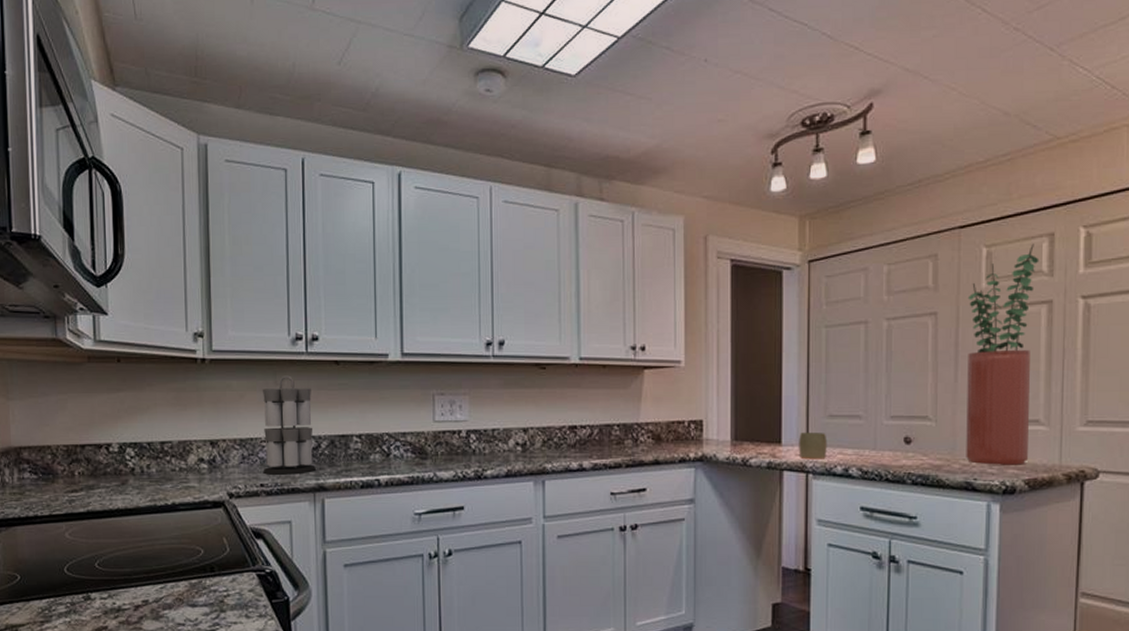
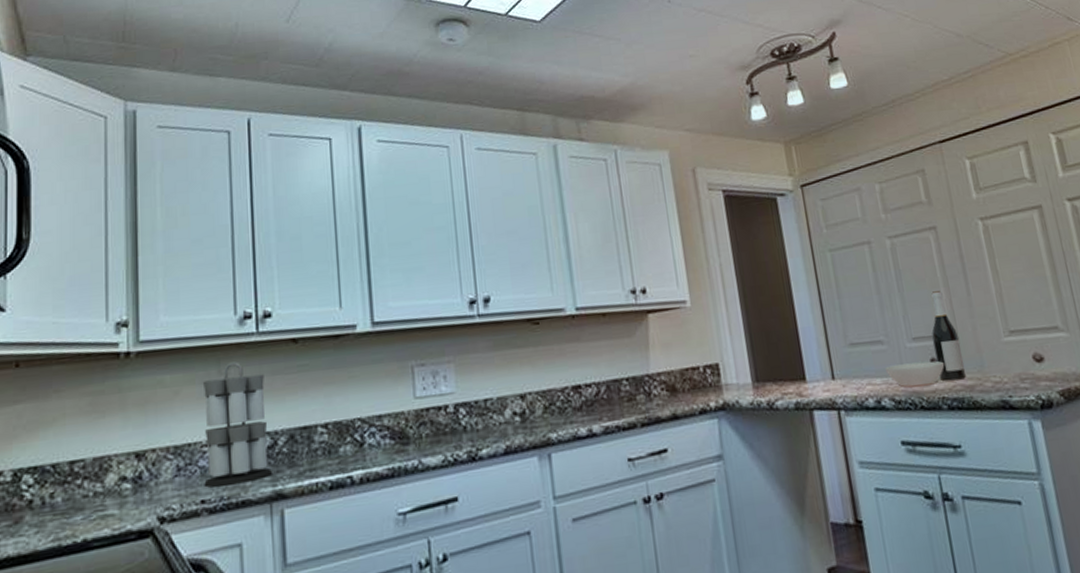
mug: present [799,432,827,460] -> none [823,363,856,396]
soup bowl: none [858,439,917,462] -> present [884,361,945,388]
wine bottle: none [909,375,937,459] -> present [931,291,967,382]
vase: present [966,243,1039,465] -> none [962,152,1057,380]

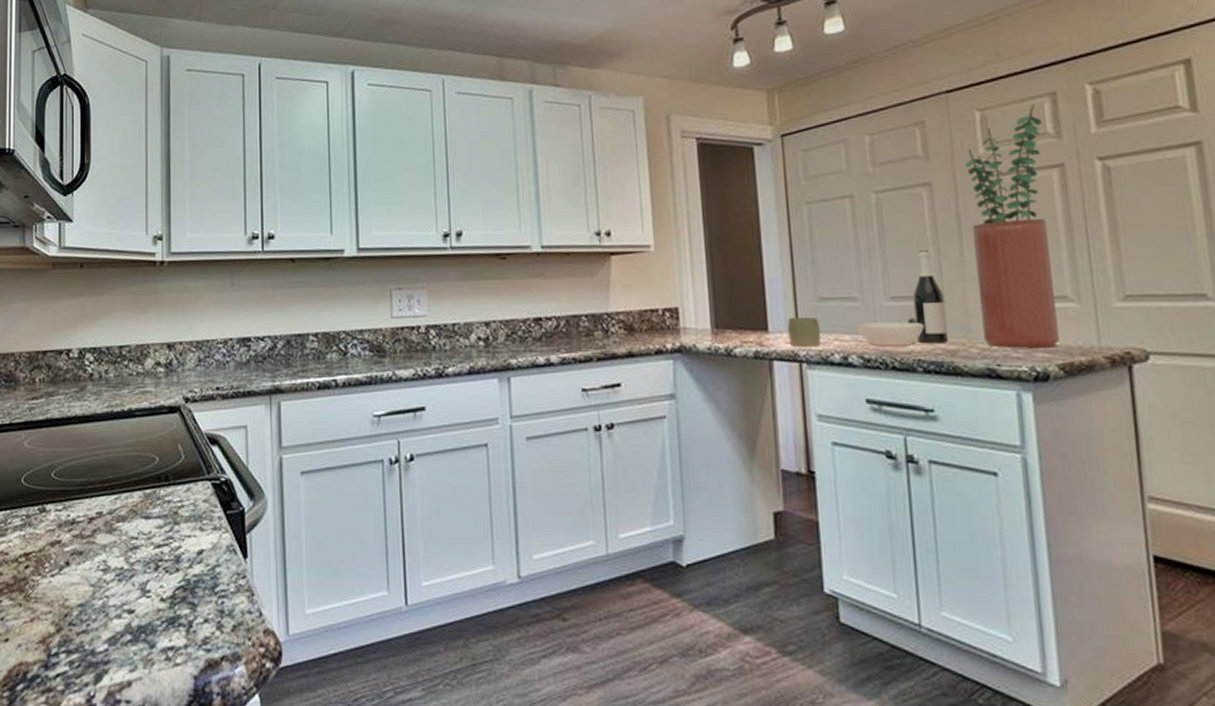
spice rack: present [202,362,272,488] -> none [218,275,272,378]
mug: none [823,363,856,396] -> present [787,317,822,348]
vase: none [962,152,1057,380] -> present [964,104,1059,349]

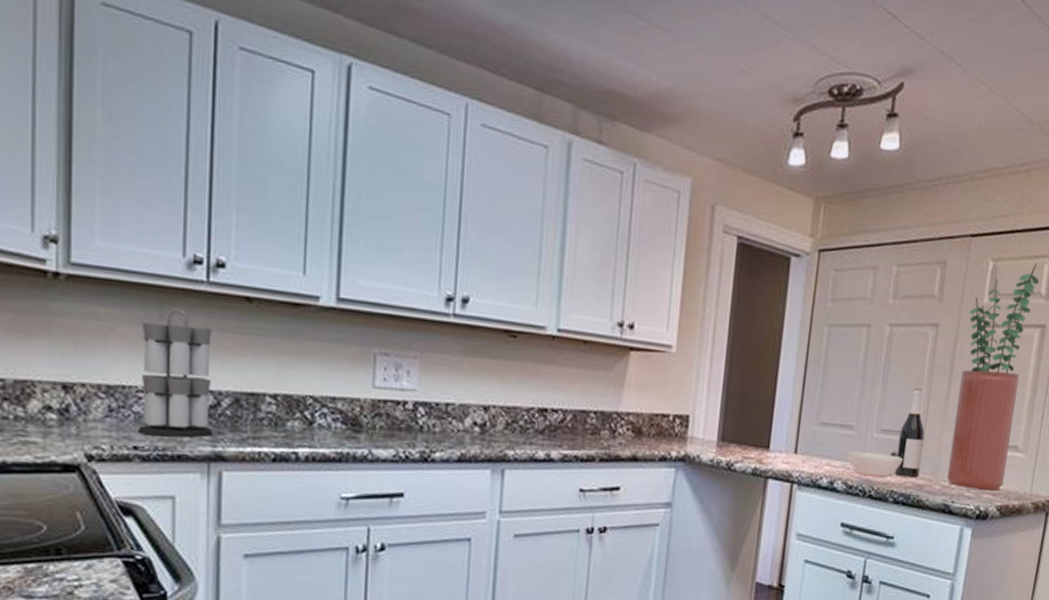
spice rack: none [218,275,272,378] -> present [137,308,212,438]
mug: present [787,317,822,348] -> none [786,438,817,470]

